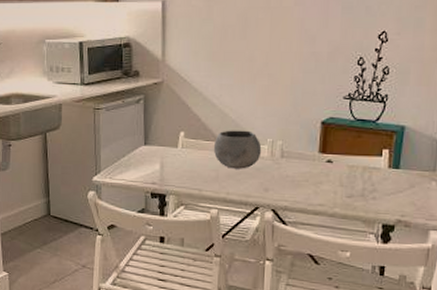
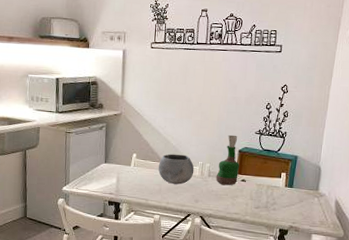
grog bottle: none [291,101,324,168] -> present [216,134,240,185]

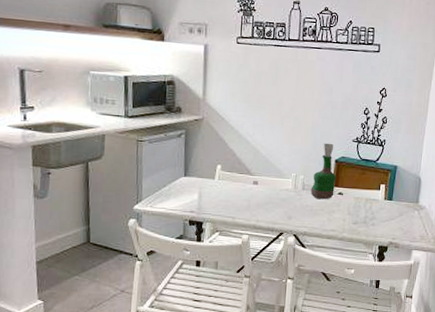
bowl: present [158,153,195,185] -> none [246,164,287,200]

